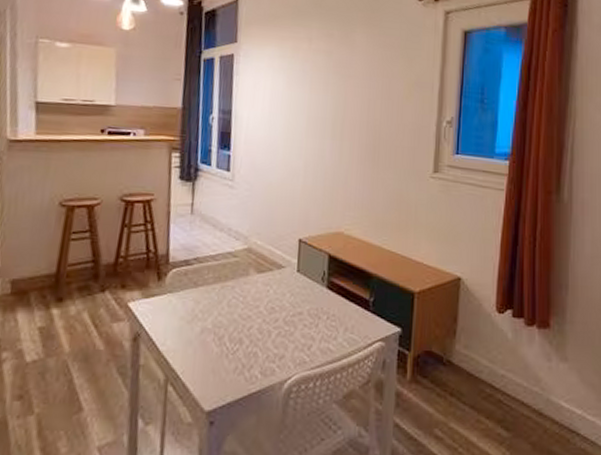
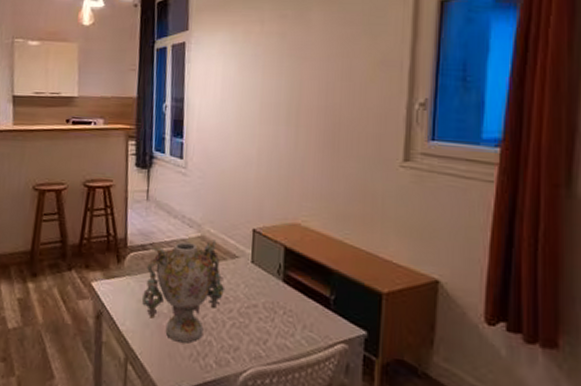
vase: none [185,251,272,357] -> present [142,239,225,343]

